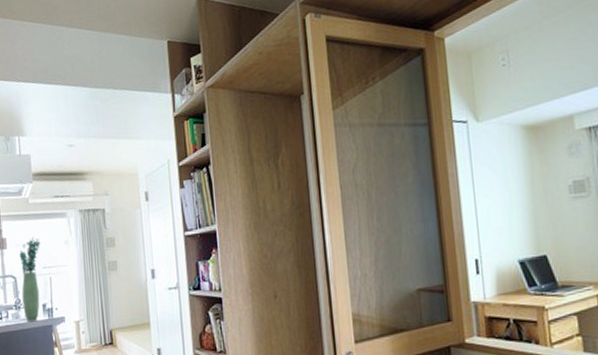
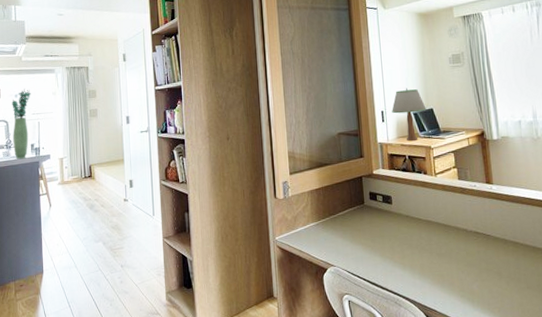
table lamp: none [489,227,538,300] -> present [392,88,426,142]

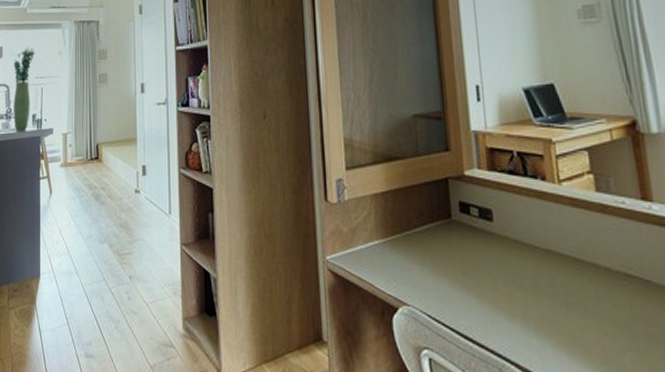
table lamp: present [392,88,426,142] -> none [491,53,544,131]

